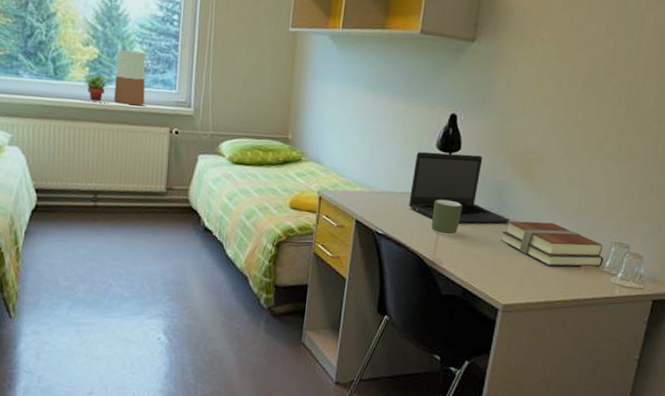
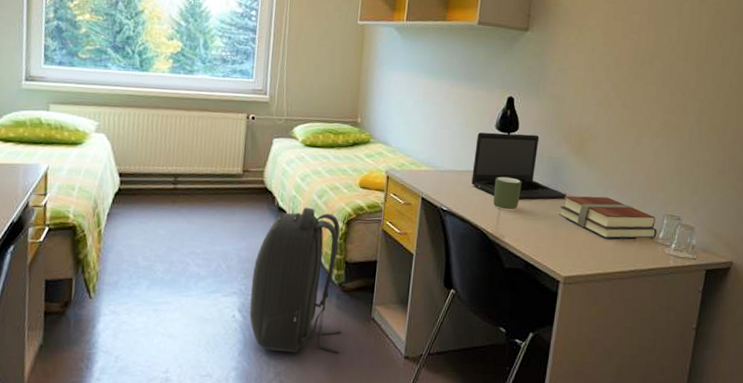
succulent plant: present [80,74,111,102] -> none [164,65,192,91]
vase: present [114,50,146,106] -> none [195,43,226,94]
backpack: none [175,228,271,378] -> present [249,207,342,353]

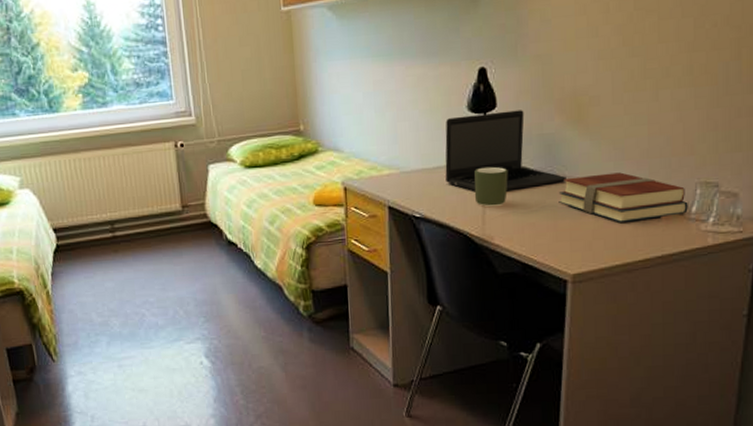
backpack: present [249,207,342,353] -> none [213,236,320,394]

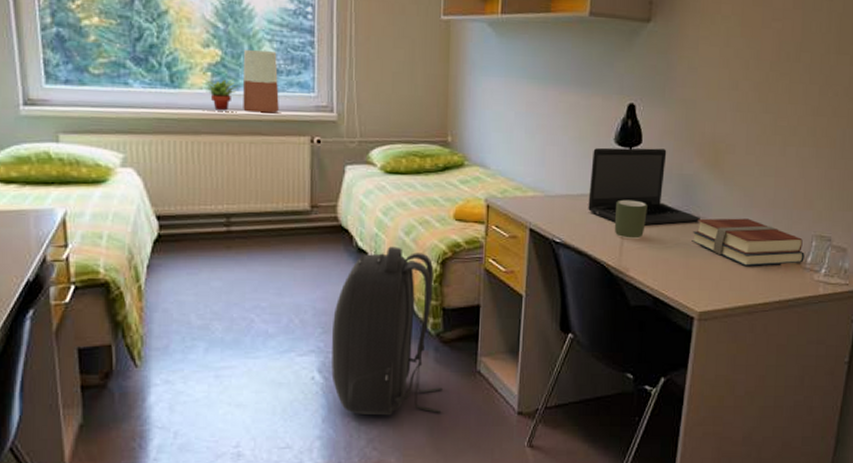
succulent plant: none [75,96,106,128] -> present [201,78,237,111]
vase: none [107,66,144,126] -> present [243,50,279,114]
backpack: none [213,236,320,394] -> present [331,246,443,416]

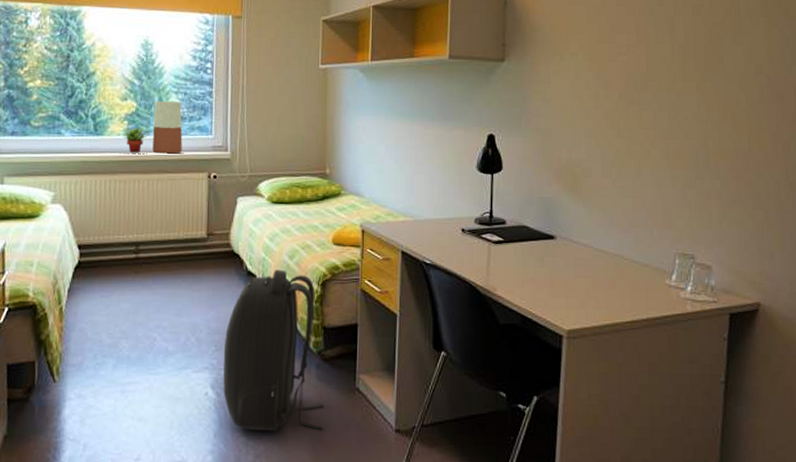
laptop: present [588,147,700,226] -> none [455,174,562,247]
mug: present [614,199,648,240] -> none [480,222,511,260]
books: present [692,218,805,267] -> none [555,238,669,285]

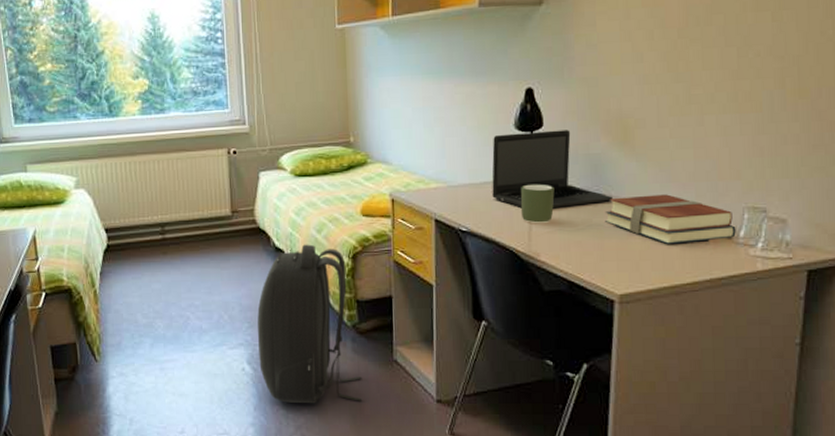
succulent plant: present [119,125,149,153] -> none [134,103,164,133]
vase: present [152,101,183,154] -> none [167,76,199,132]
laptop: none [455,174,562,247] -> present [492,130,613,209]
mug: none [480,222,511,260] -> present [520,184,555,224]
books: none [555,238,669,285] -> present [605,194,736,245]

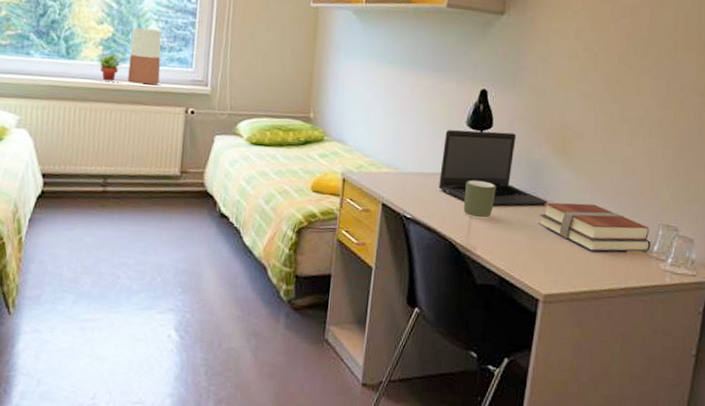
succulent plant: none [134,103,164,133] -> present [93,52,125,82]
vase: none [167,76,199,132] -> present [127,28,162,85]
backpack: present [257,244,362,404] -> none [187,213,291,379]

